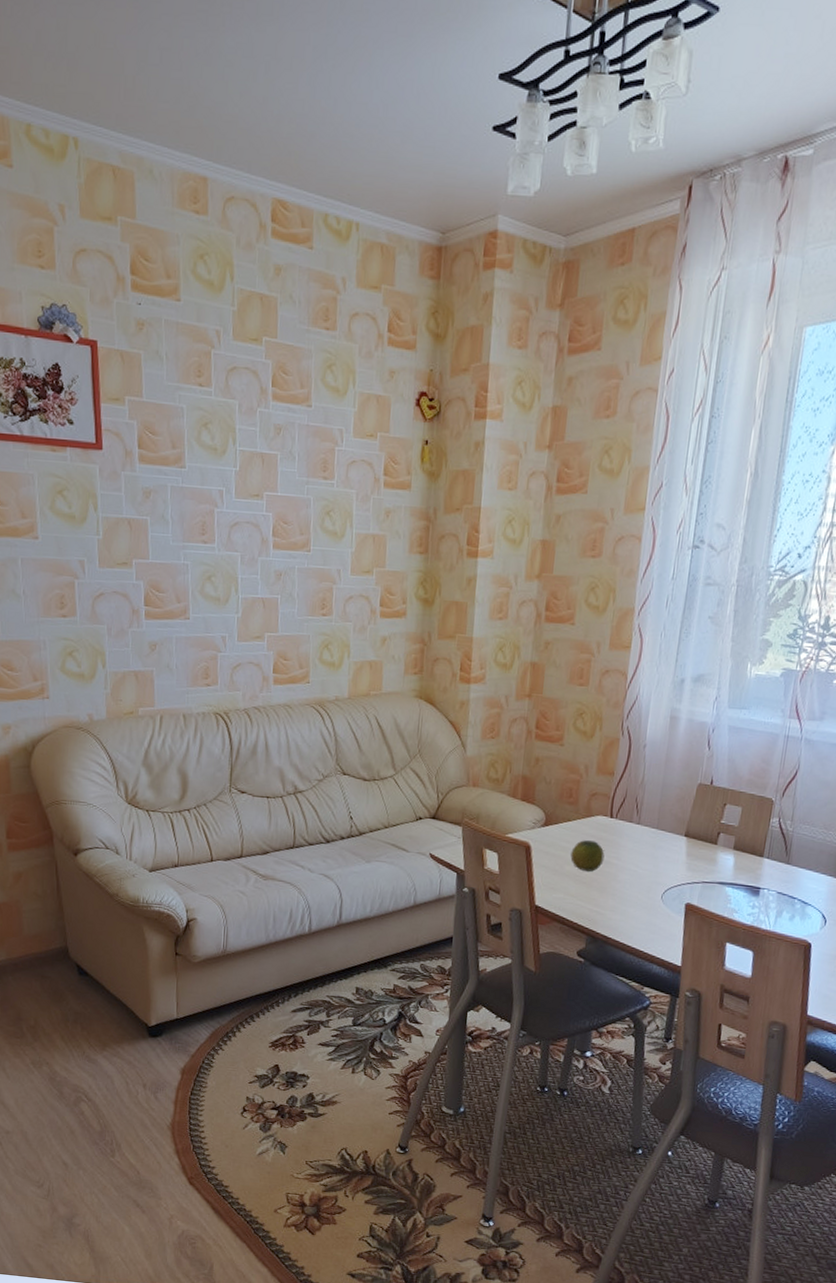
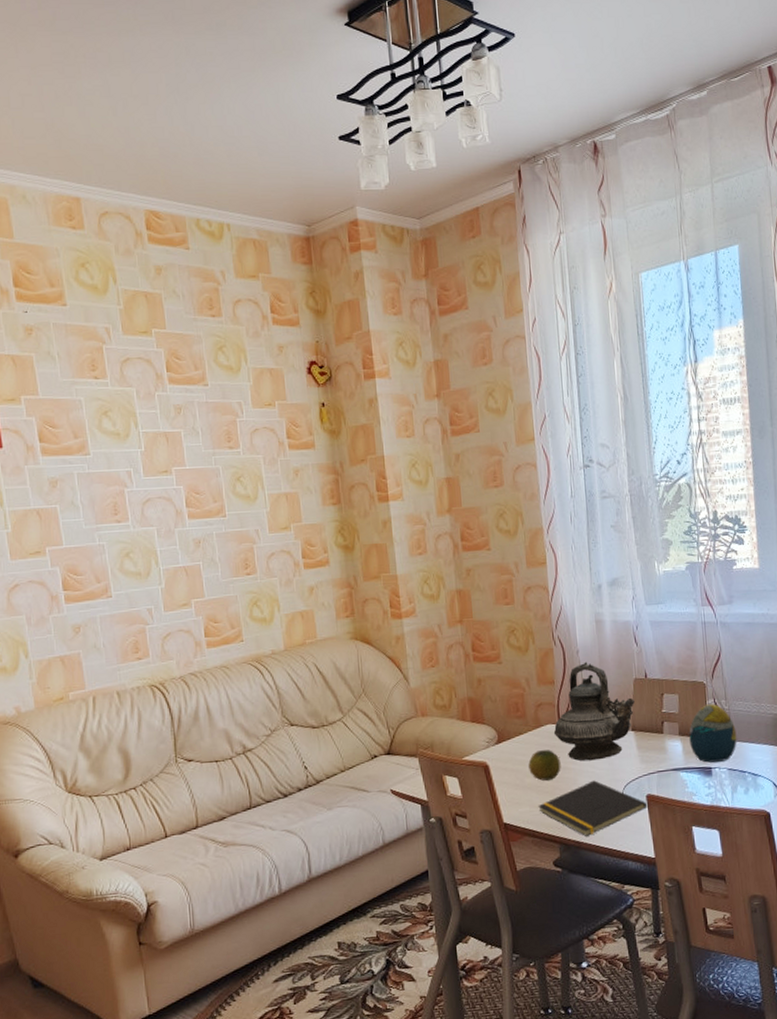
notepad: none [572,879,685,933] -> present [538,780,648,836]
teapot: none [603,758,694,860] -> present [553,662,635,761]
decorative egg: none [742,822,796,884] -> present [689,704,737,763]

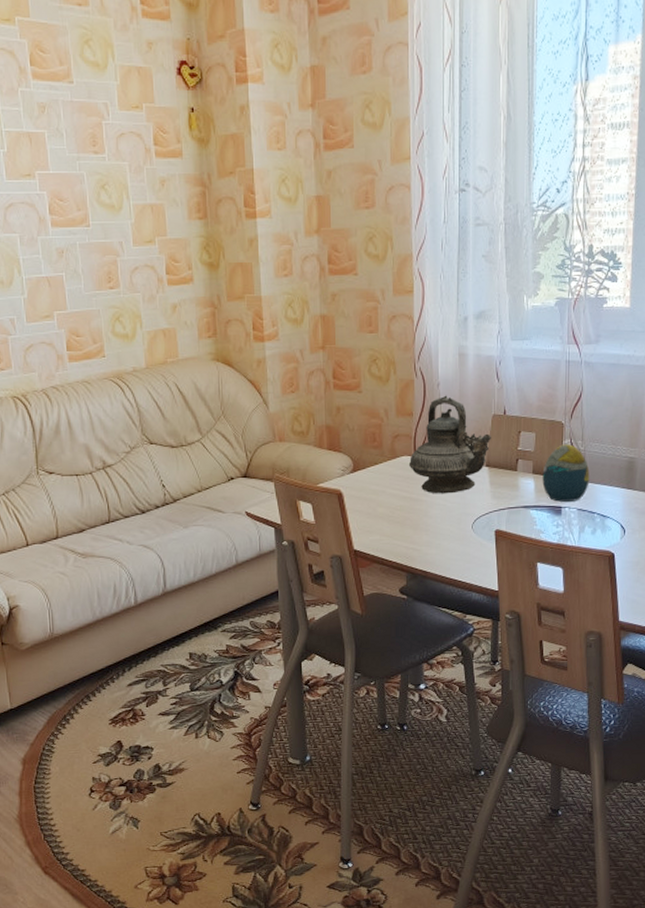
fruit: present [528,750,561,781] -> none [382,481,414,511]
notepad: present [538,780,648,836] -> none [388,513,495,567]

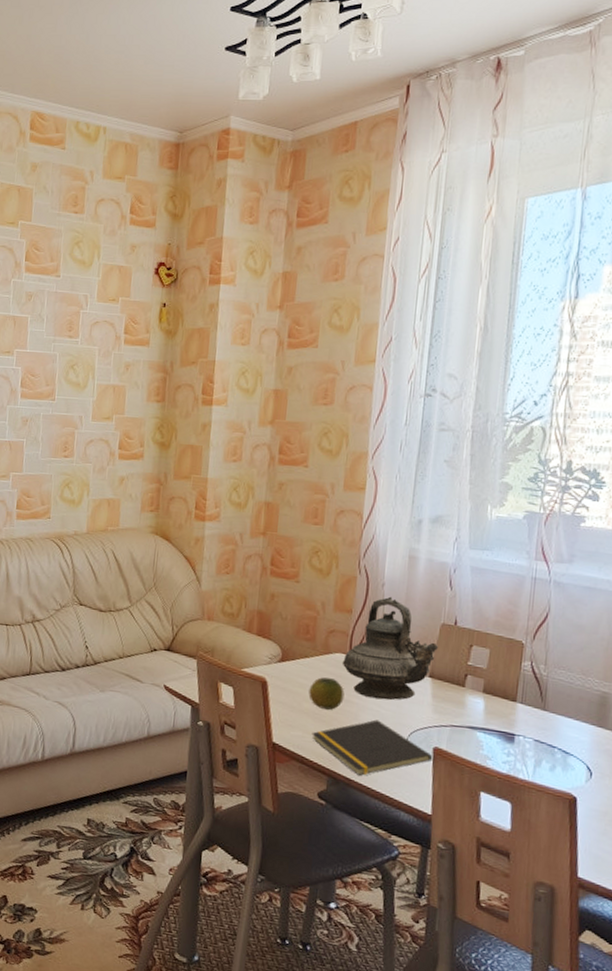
fruit: none [382,481,414,511] -> present [308,677,345,710]
notepad: none [388,513,495,567] -> present [311,719,433,776]
decorative egg: present [542,444,590,502] -> none [493,666,552,731]

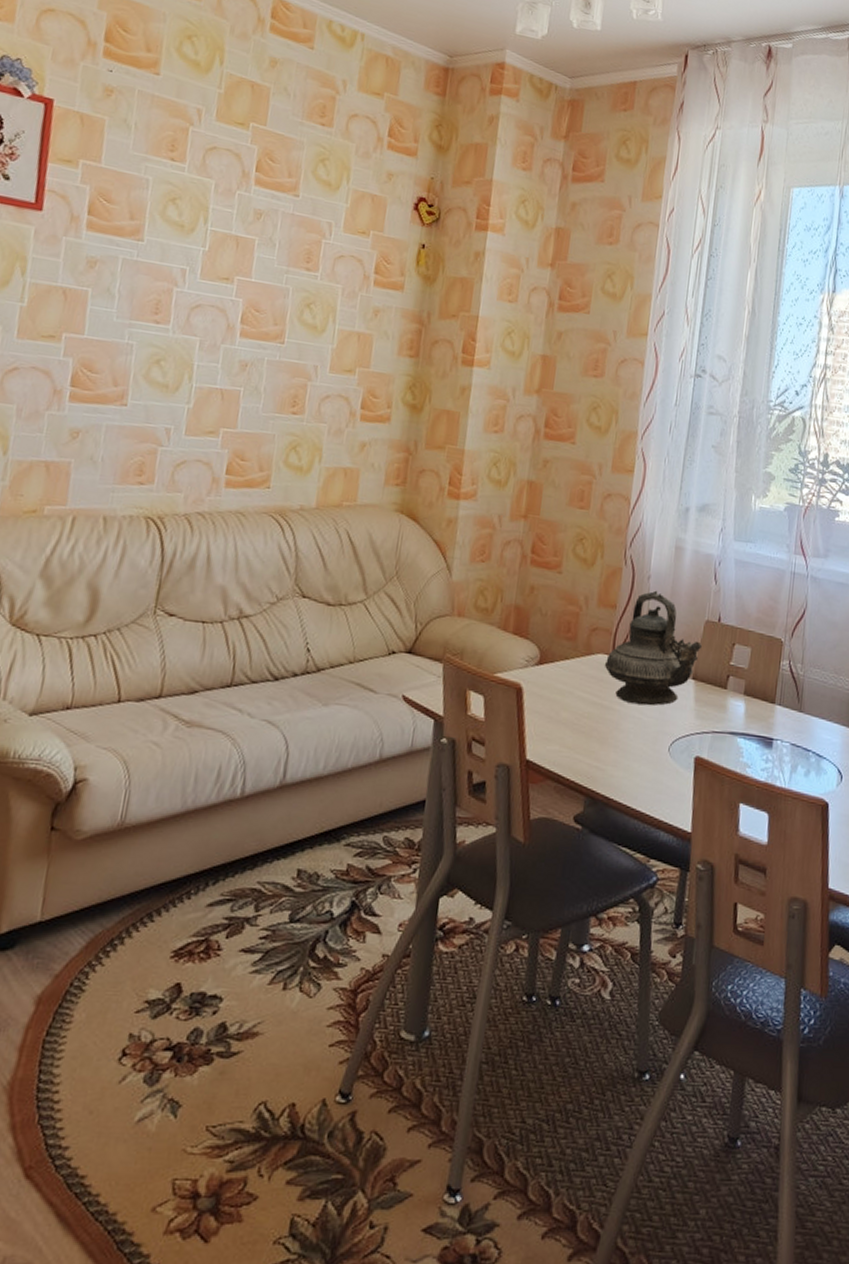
fruit: present [308,677,345,710] -> none [567,682,606,719]
notepad: present [311,719,433,776] -> none [569,728,694,793]

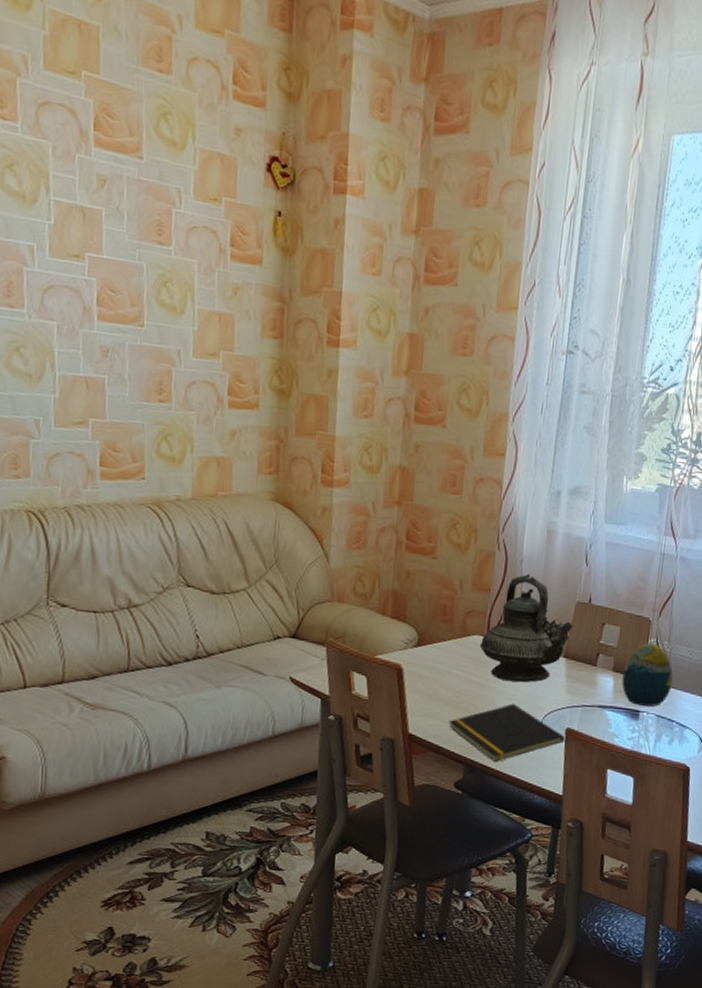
notepad: none [569,728,694,793] -> present [448,703,565,762]
decorative egg: none [753,665,808,734] -> present [621,643,673,707]

